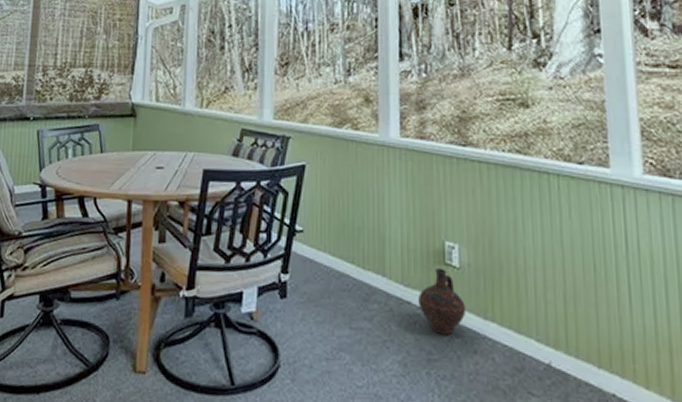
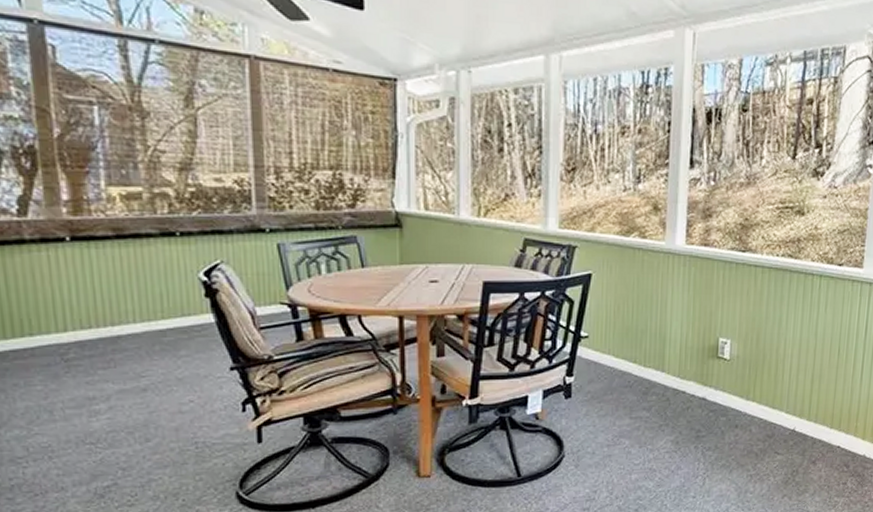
ceramic jug: present [418,267,467,336] -> none [692,360,733,416]

